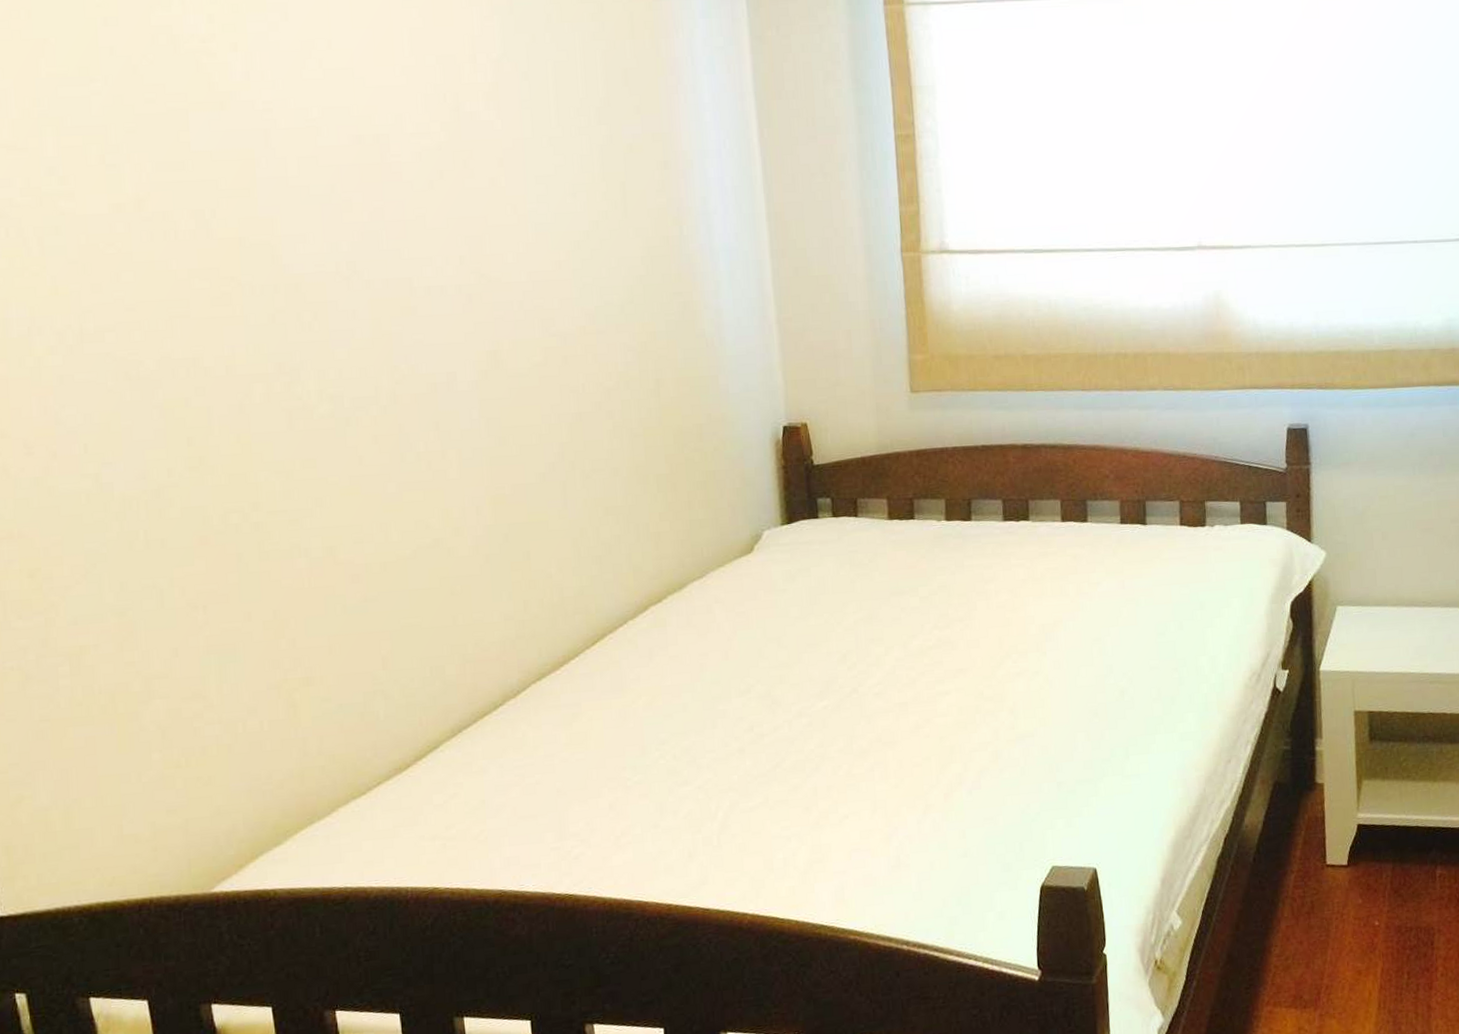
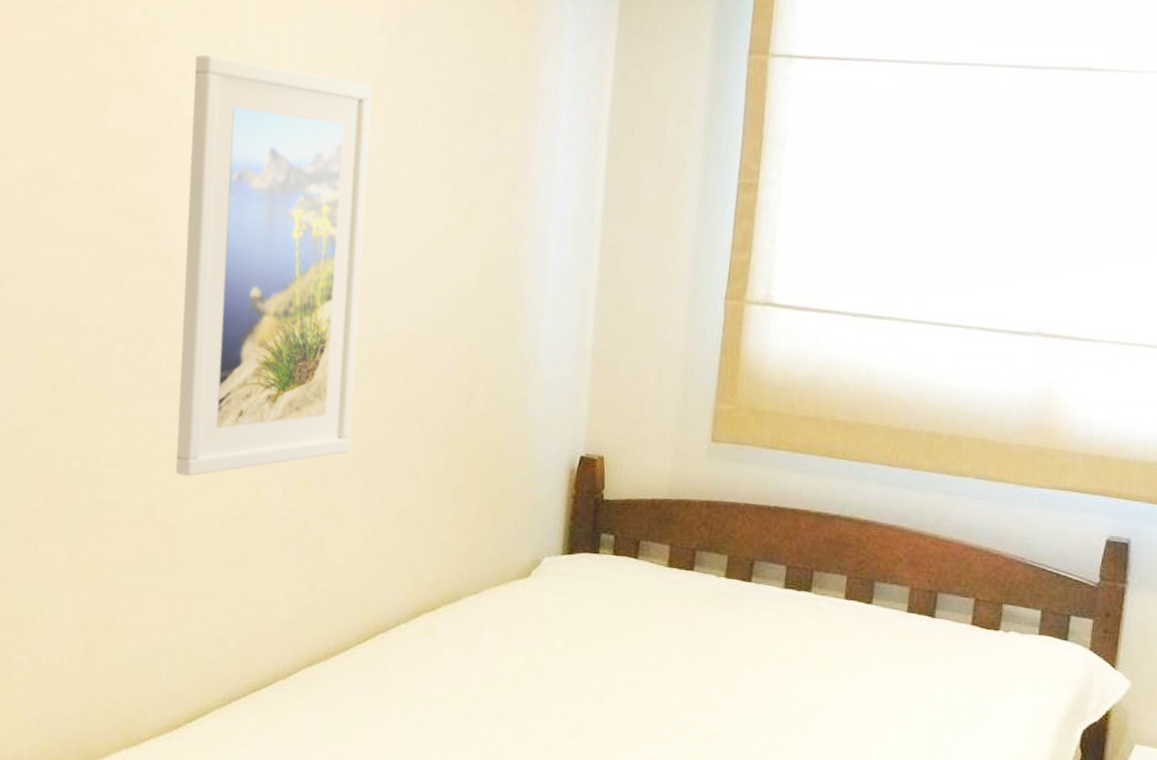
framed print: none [282,58,540,511] -> present [176,54,373,476]

